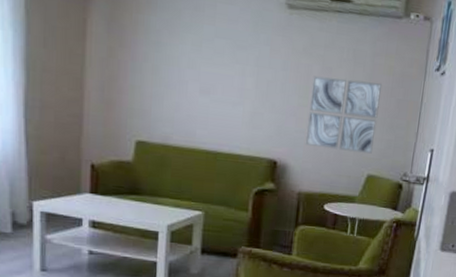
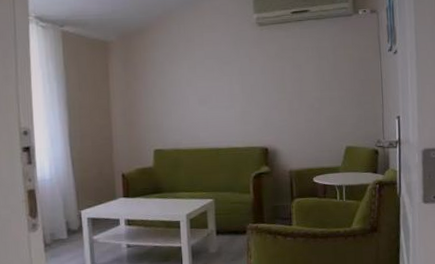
wall art: present [305,75,382,154] -> none [287,69,347,131]

